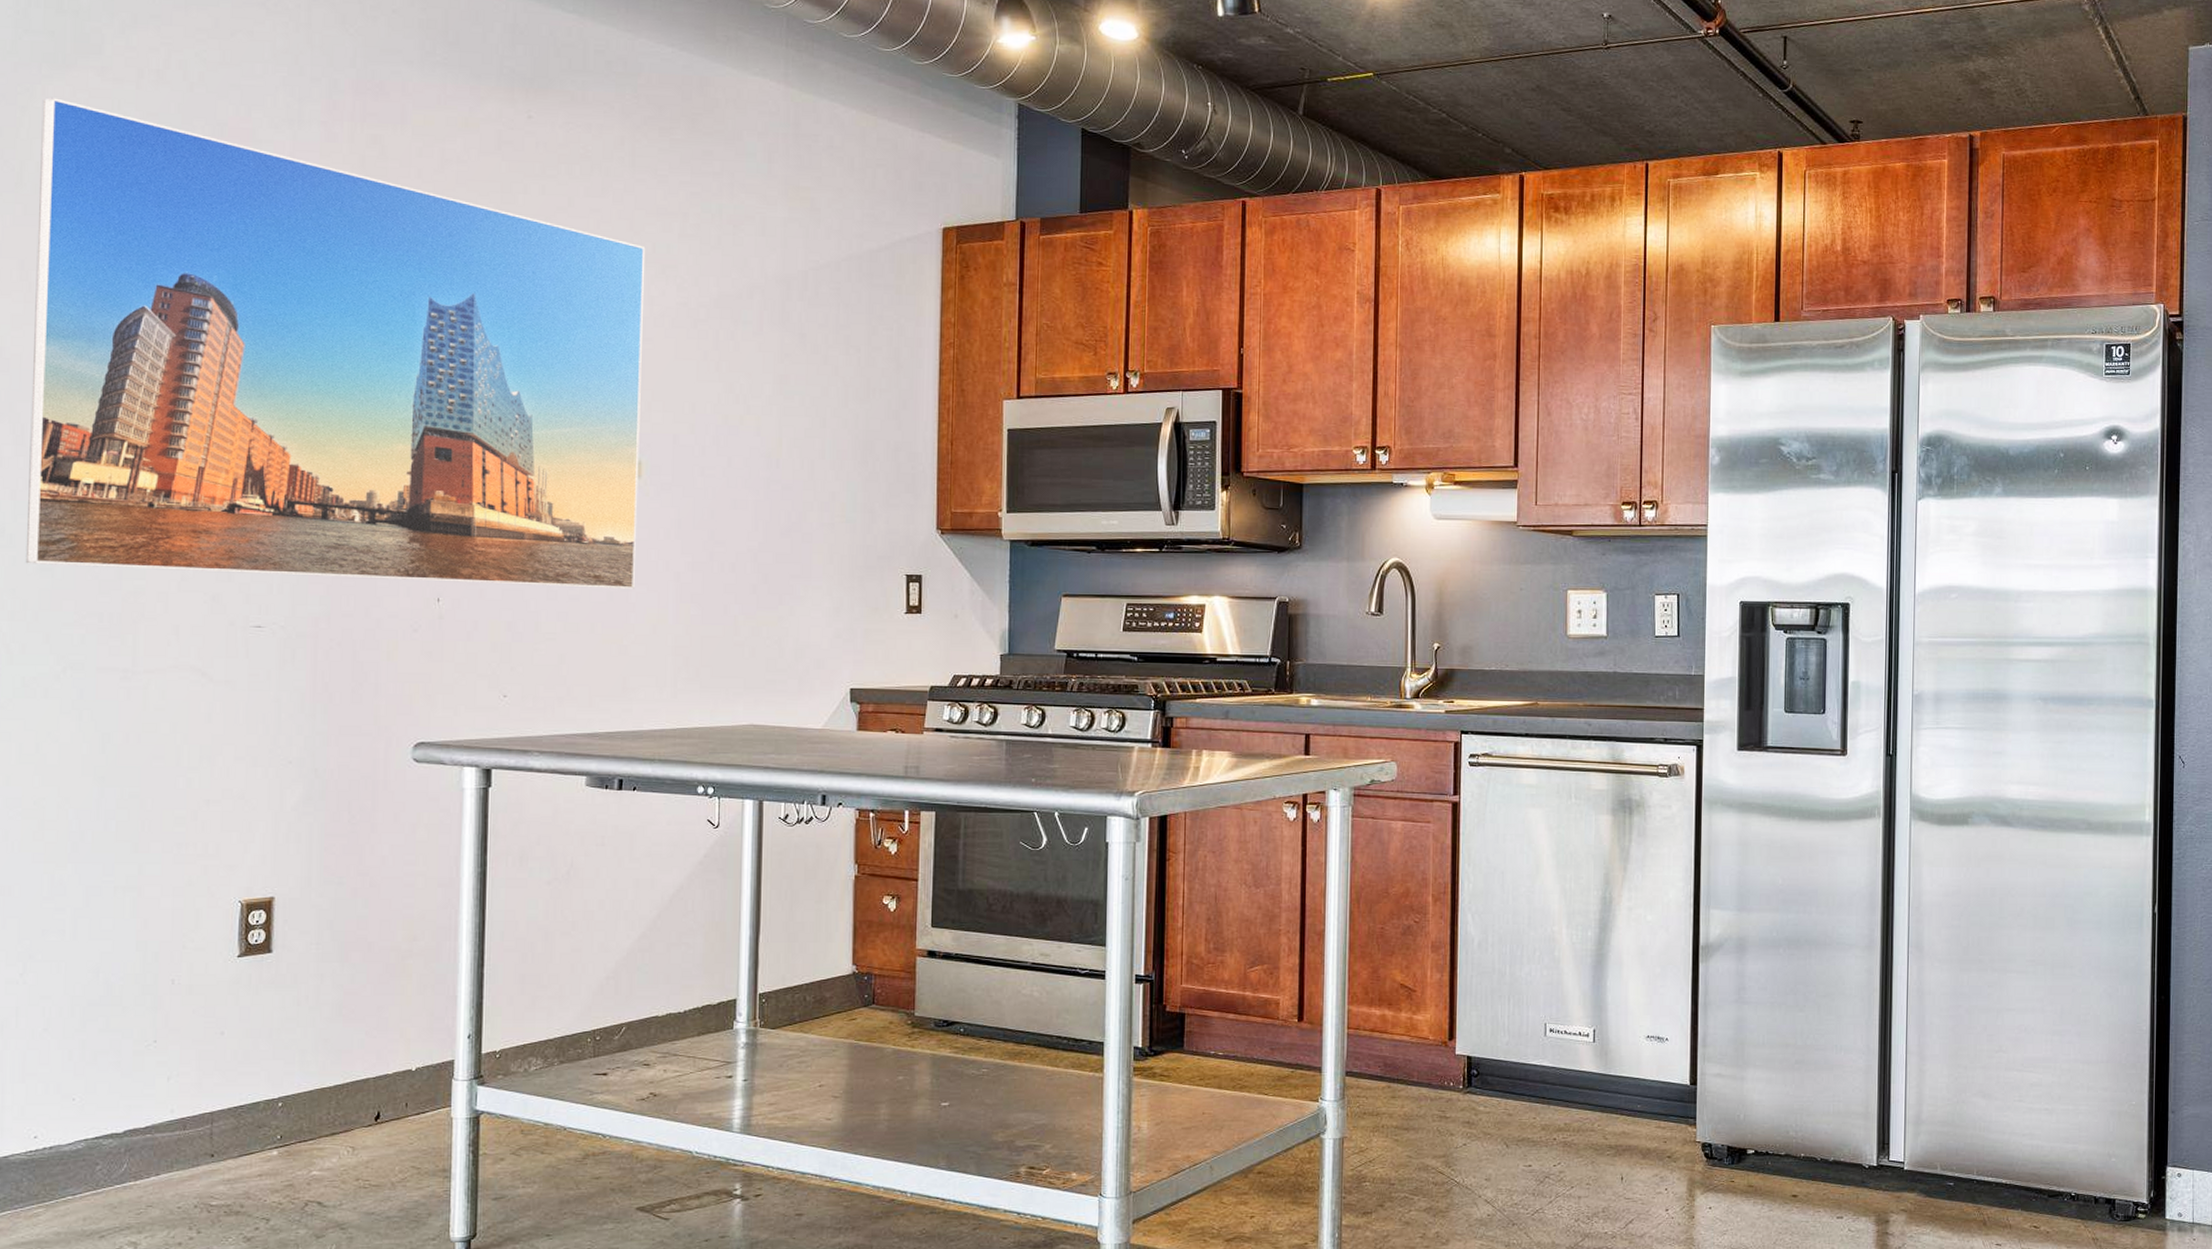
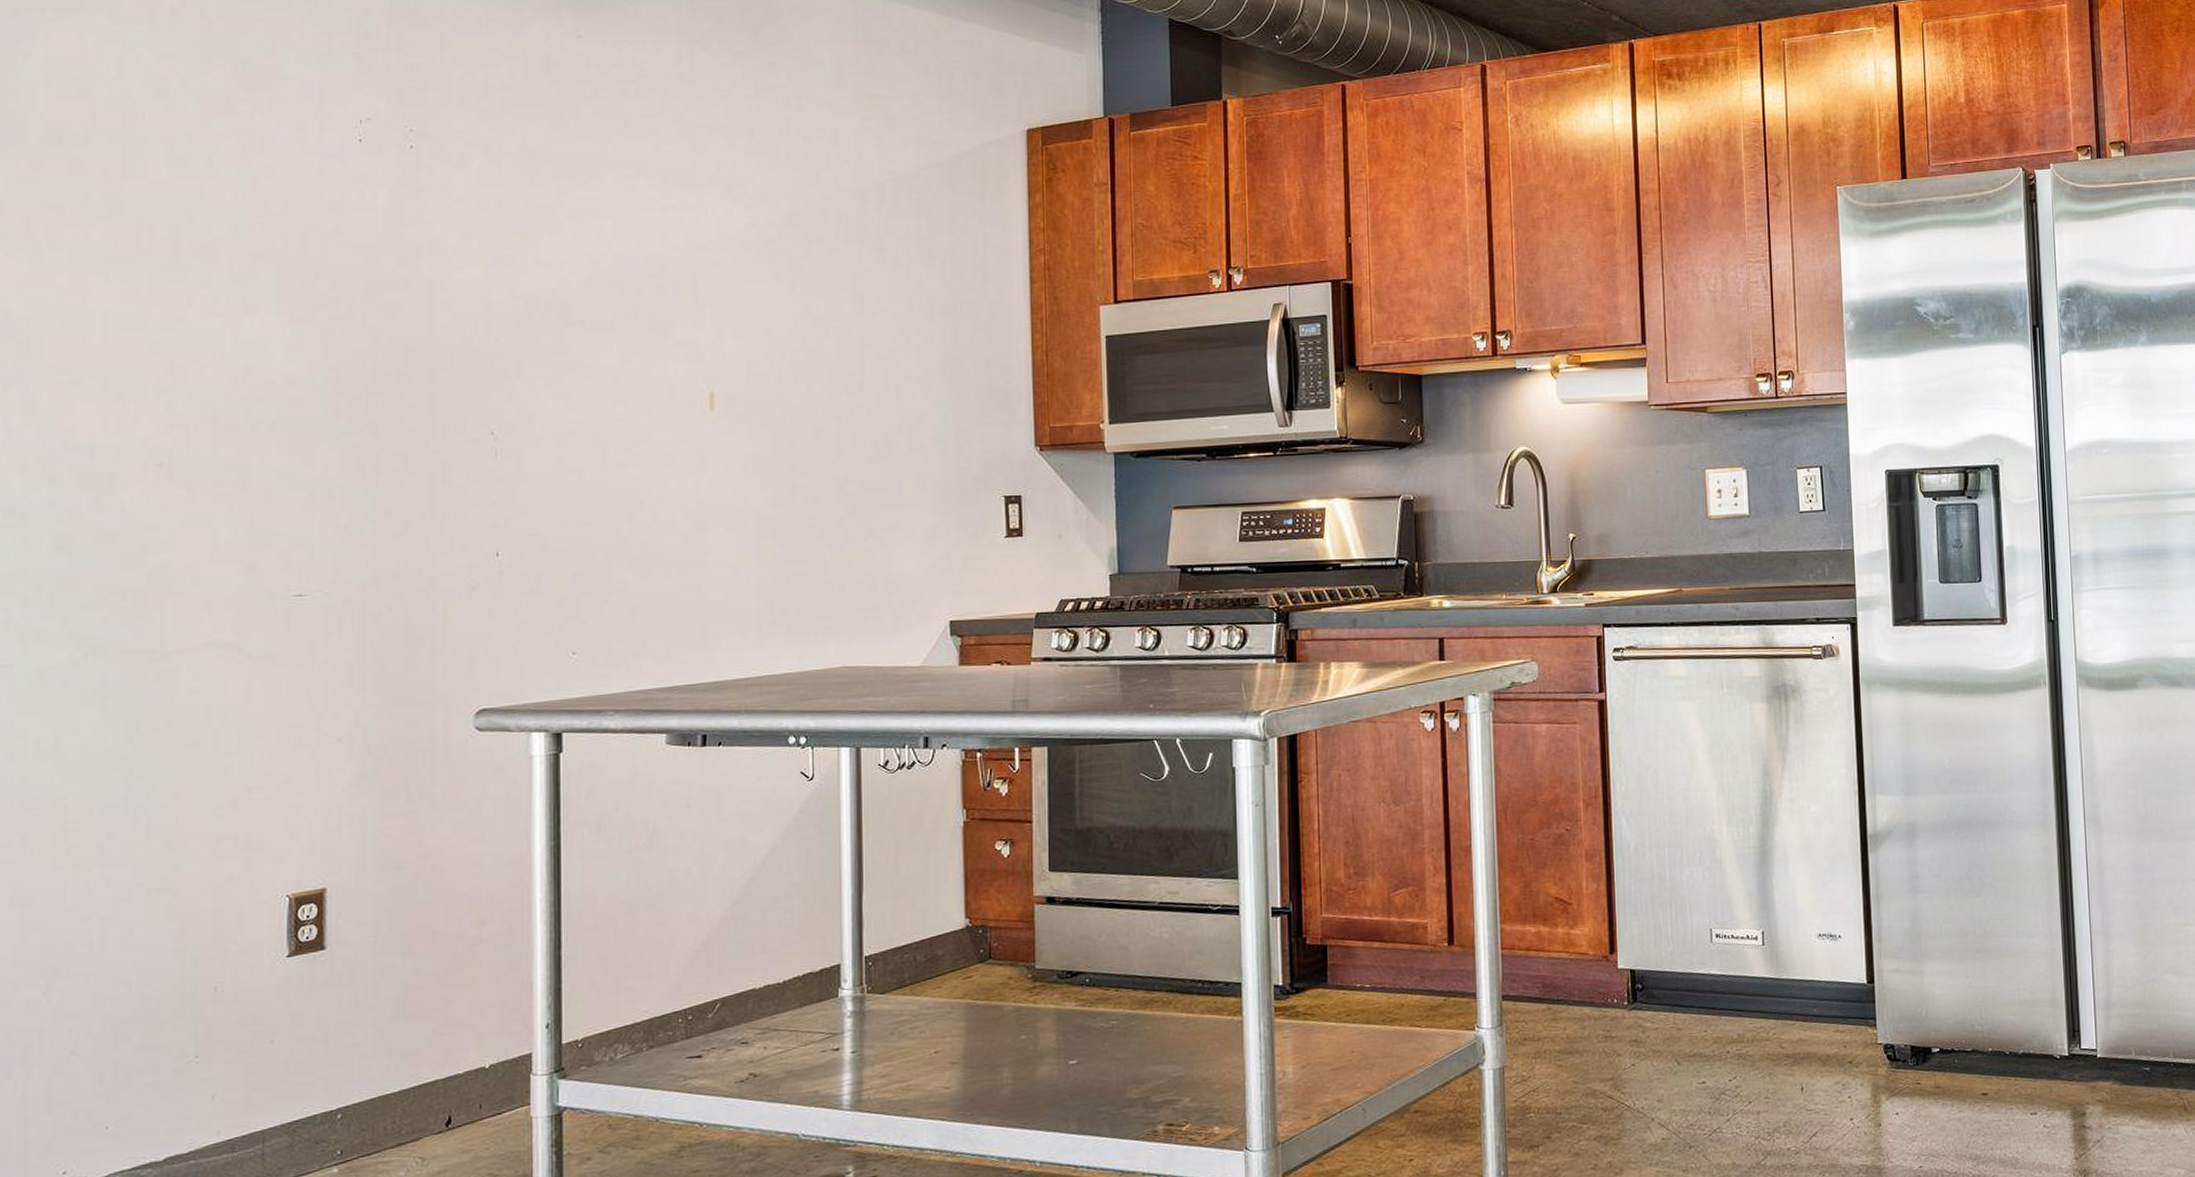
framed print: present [25,97,646,589] -> none [38,43,712,543]

